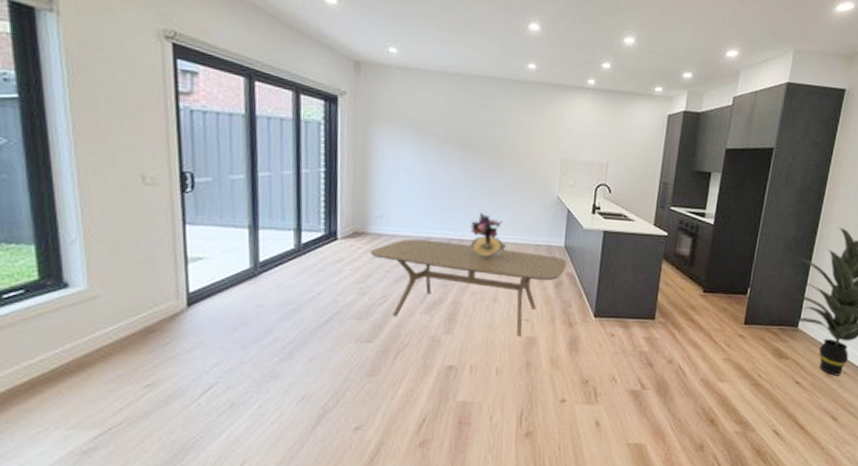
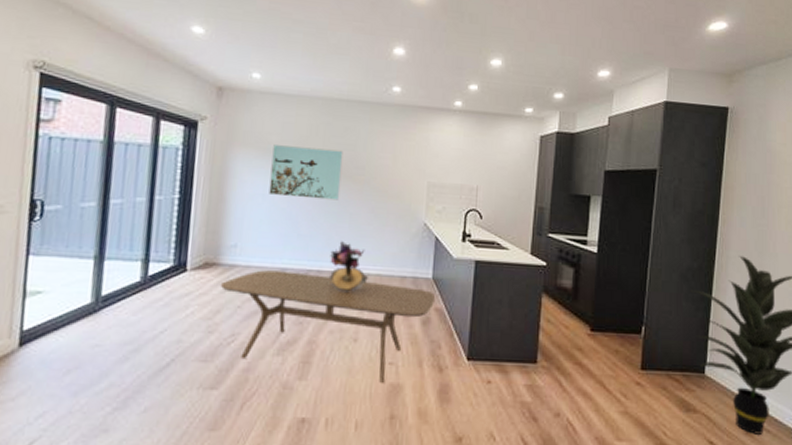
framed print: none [411,120,481,175] -> present [269,145,344,200]

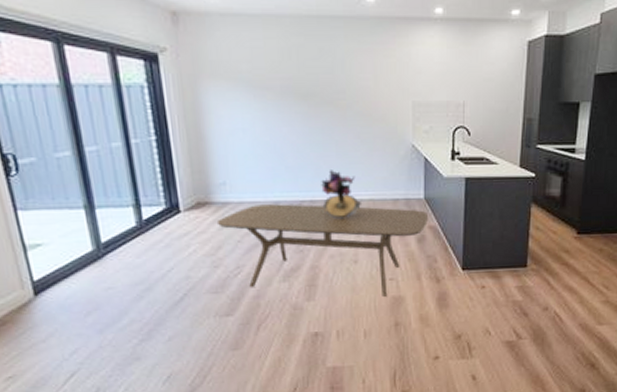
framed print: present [269,145,344,200] -> none [245,74,323,129]

